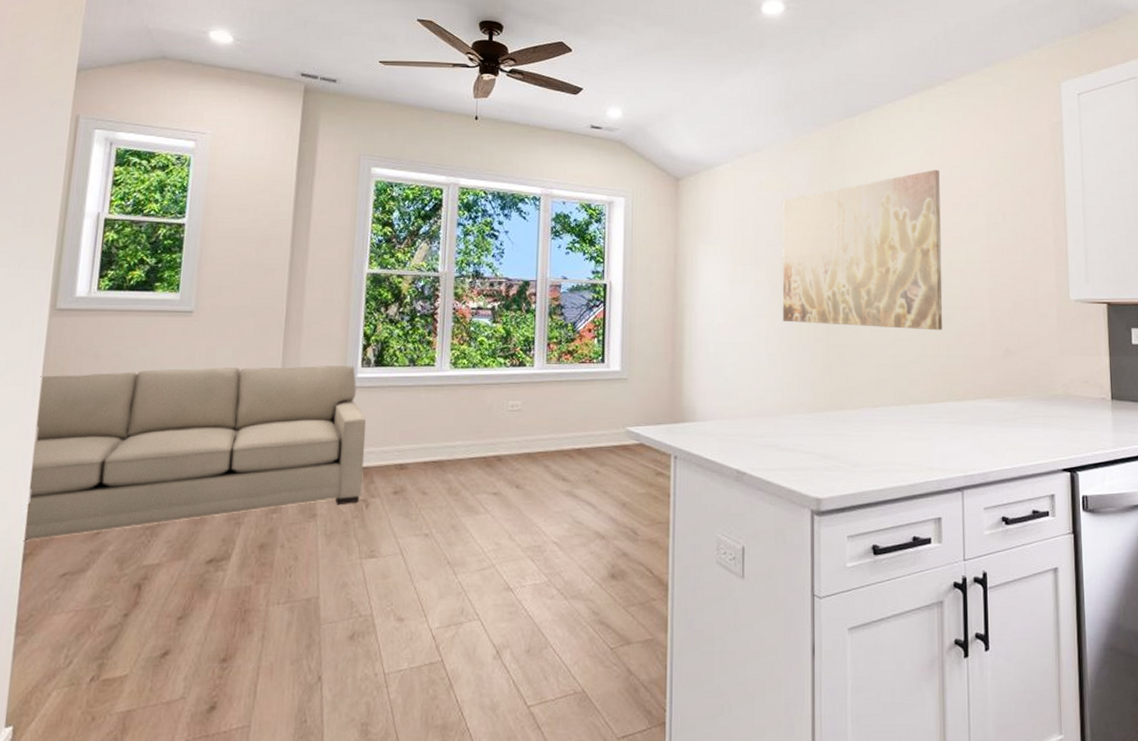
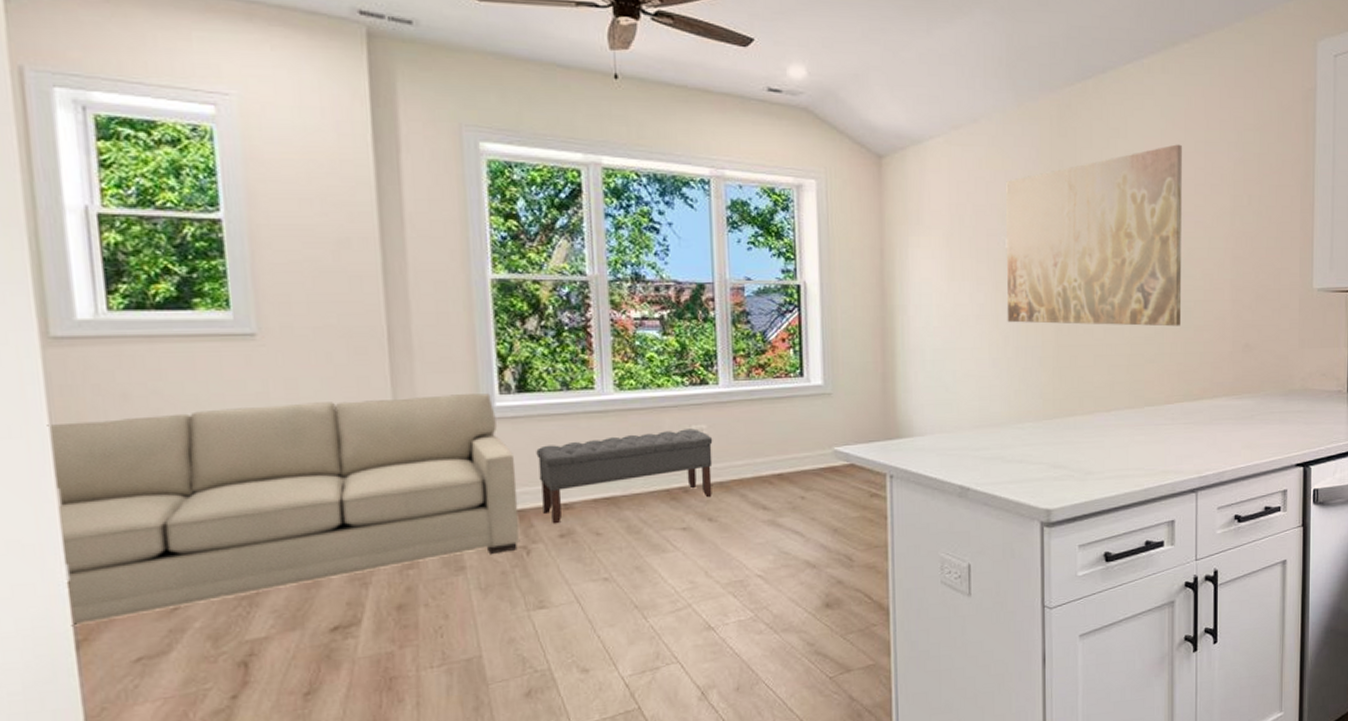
bench: none [383,404,526,482] -> present [536,428,713,524]

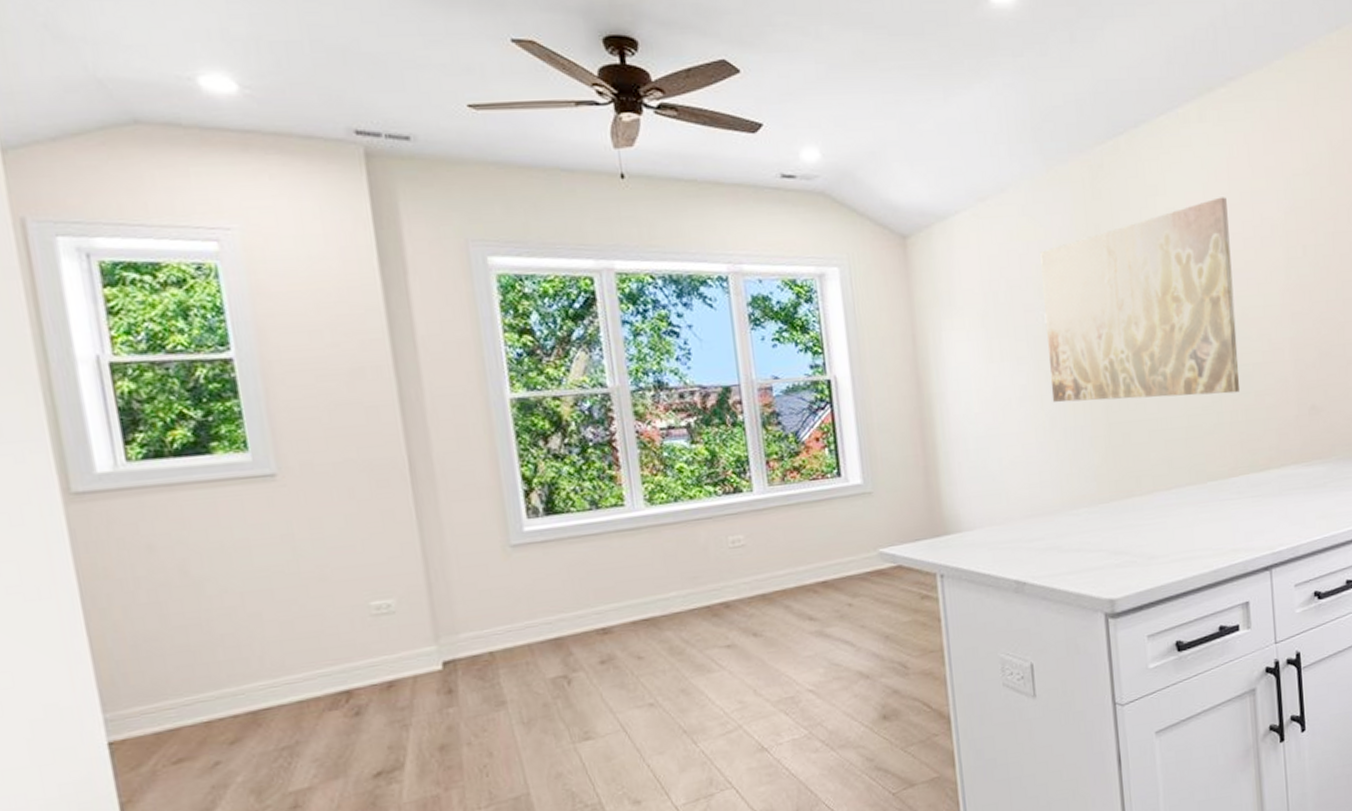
sofa: present [47,393,520,627] -> none [75,518,560,789]
bench: present [536,428,713,524] -> none [569,540,755,651]

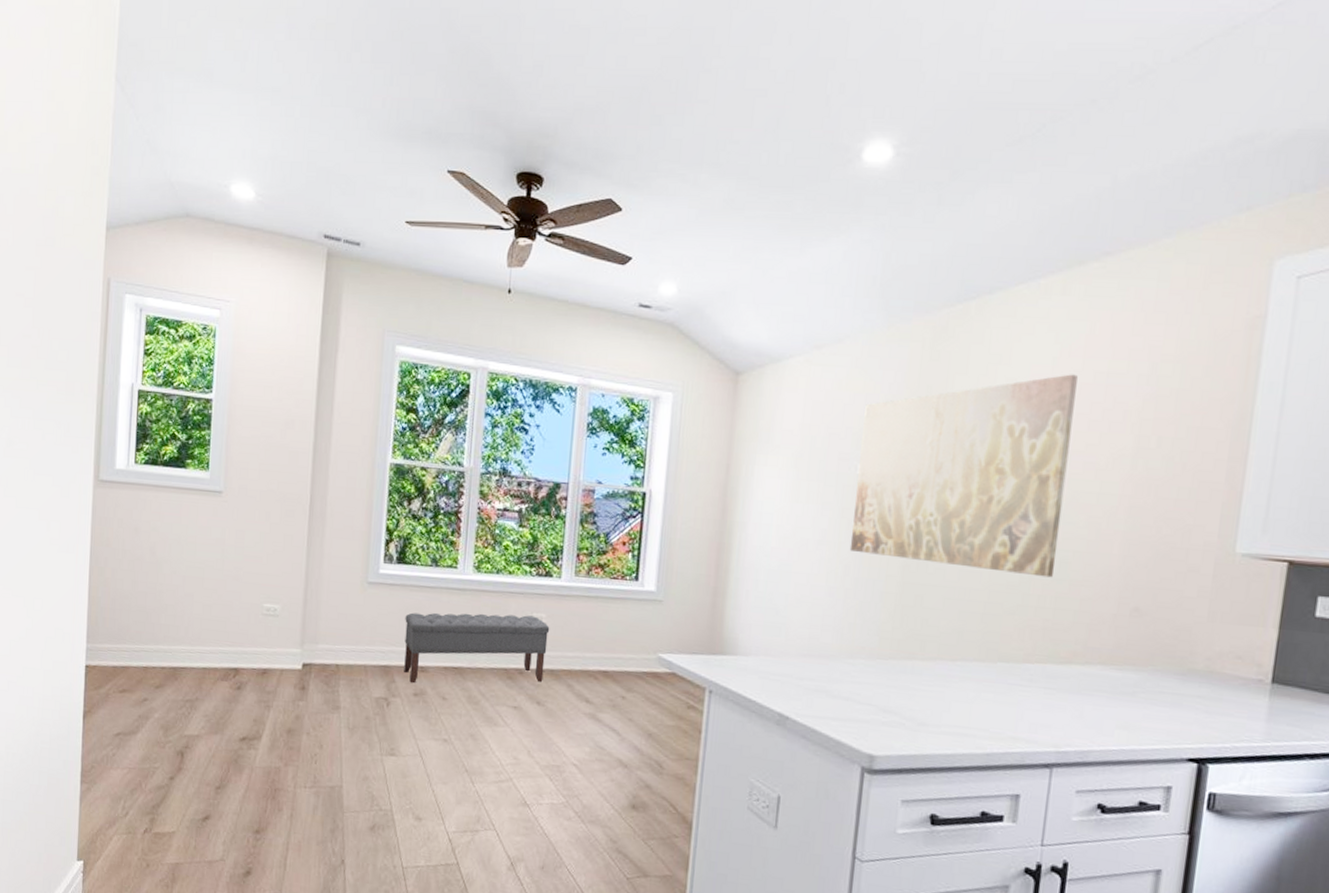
bench: none [569,540,755,651] -> present [404,612,550,684]

